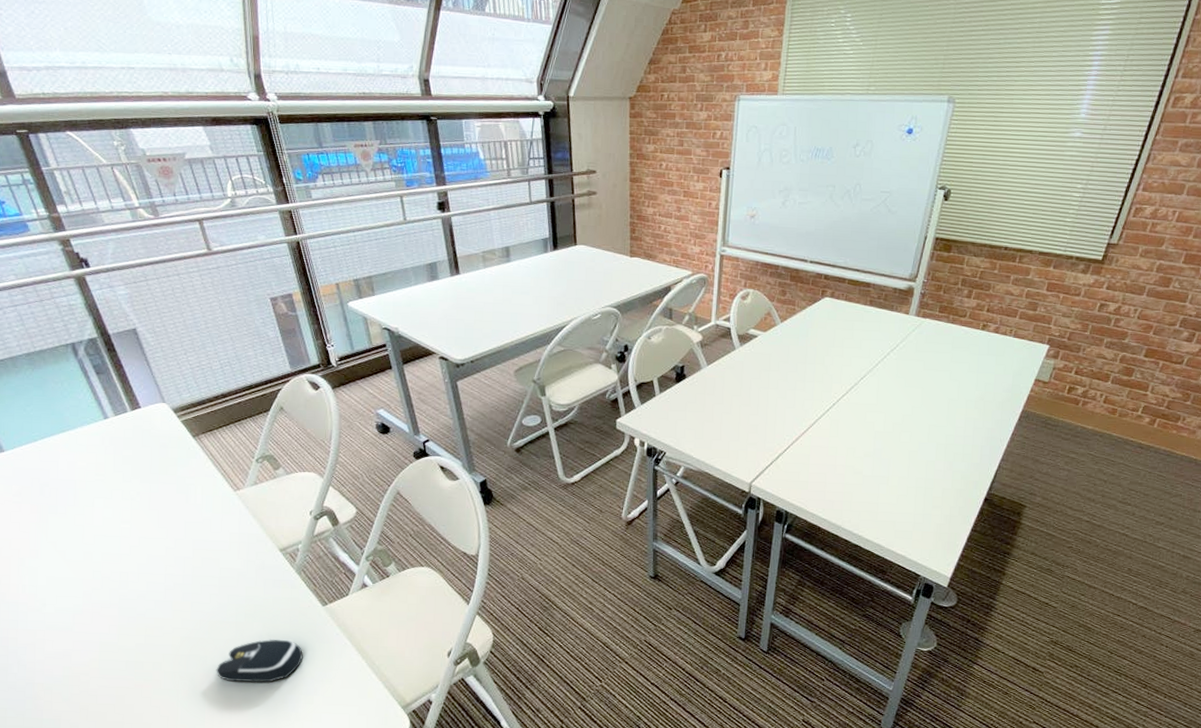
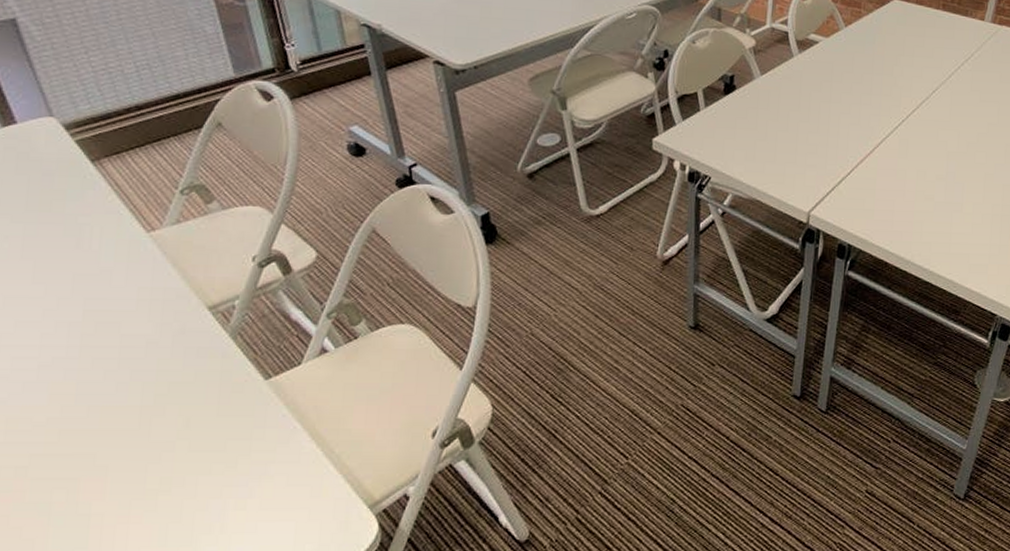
computer mouse: present [216,639,303,683] -> none [108,426,235,487]

